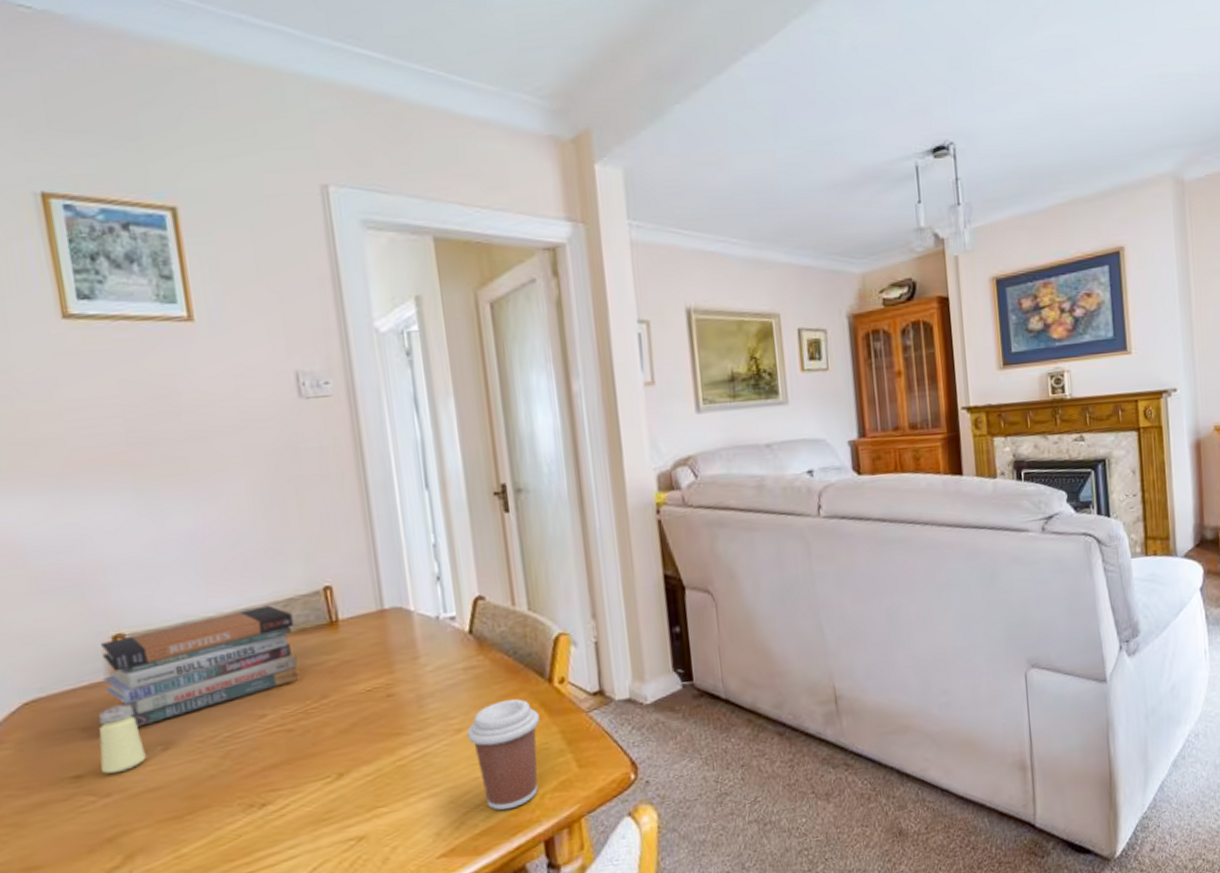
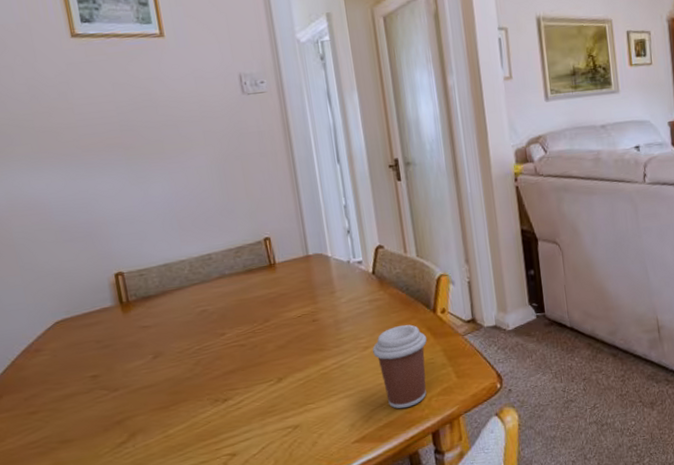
saltshaker: present [98,703,146,774] -> none [107,323,142,375]
book stack: present [101,605,298,727] -> none [107,252,248,341]

